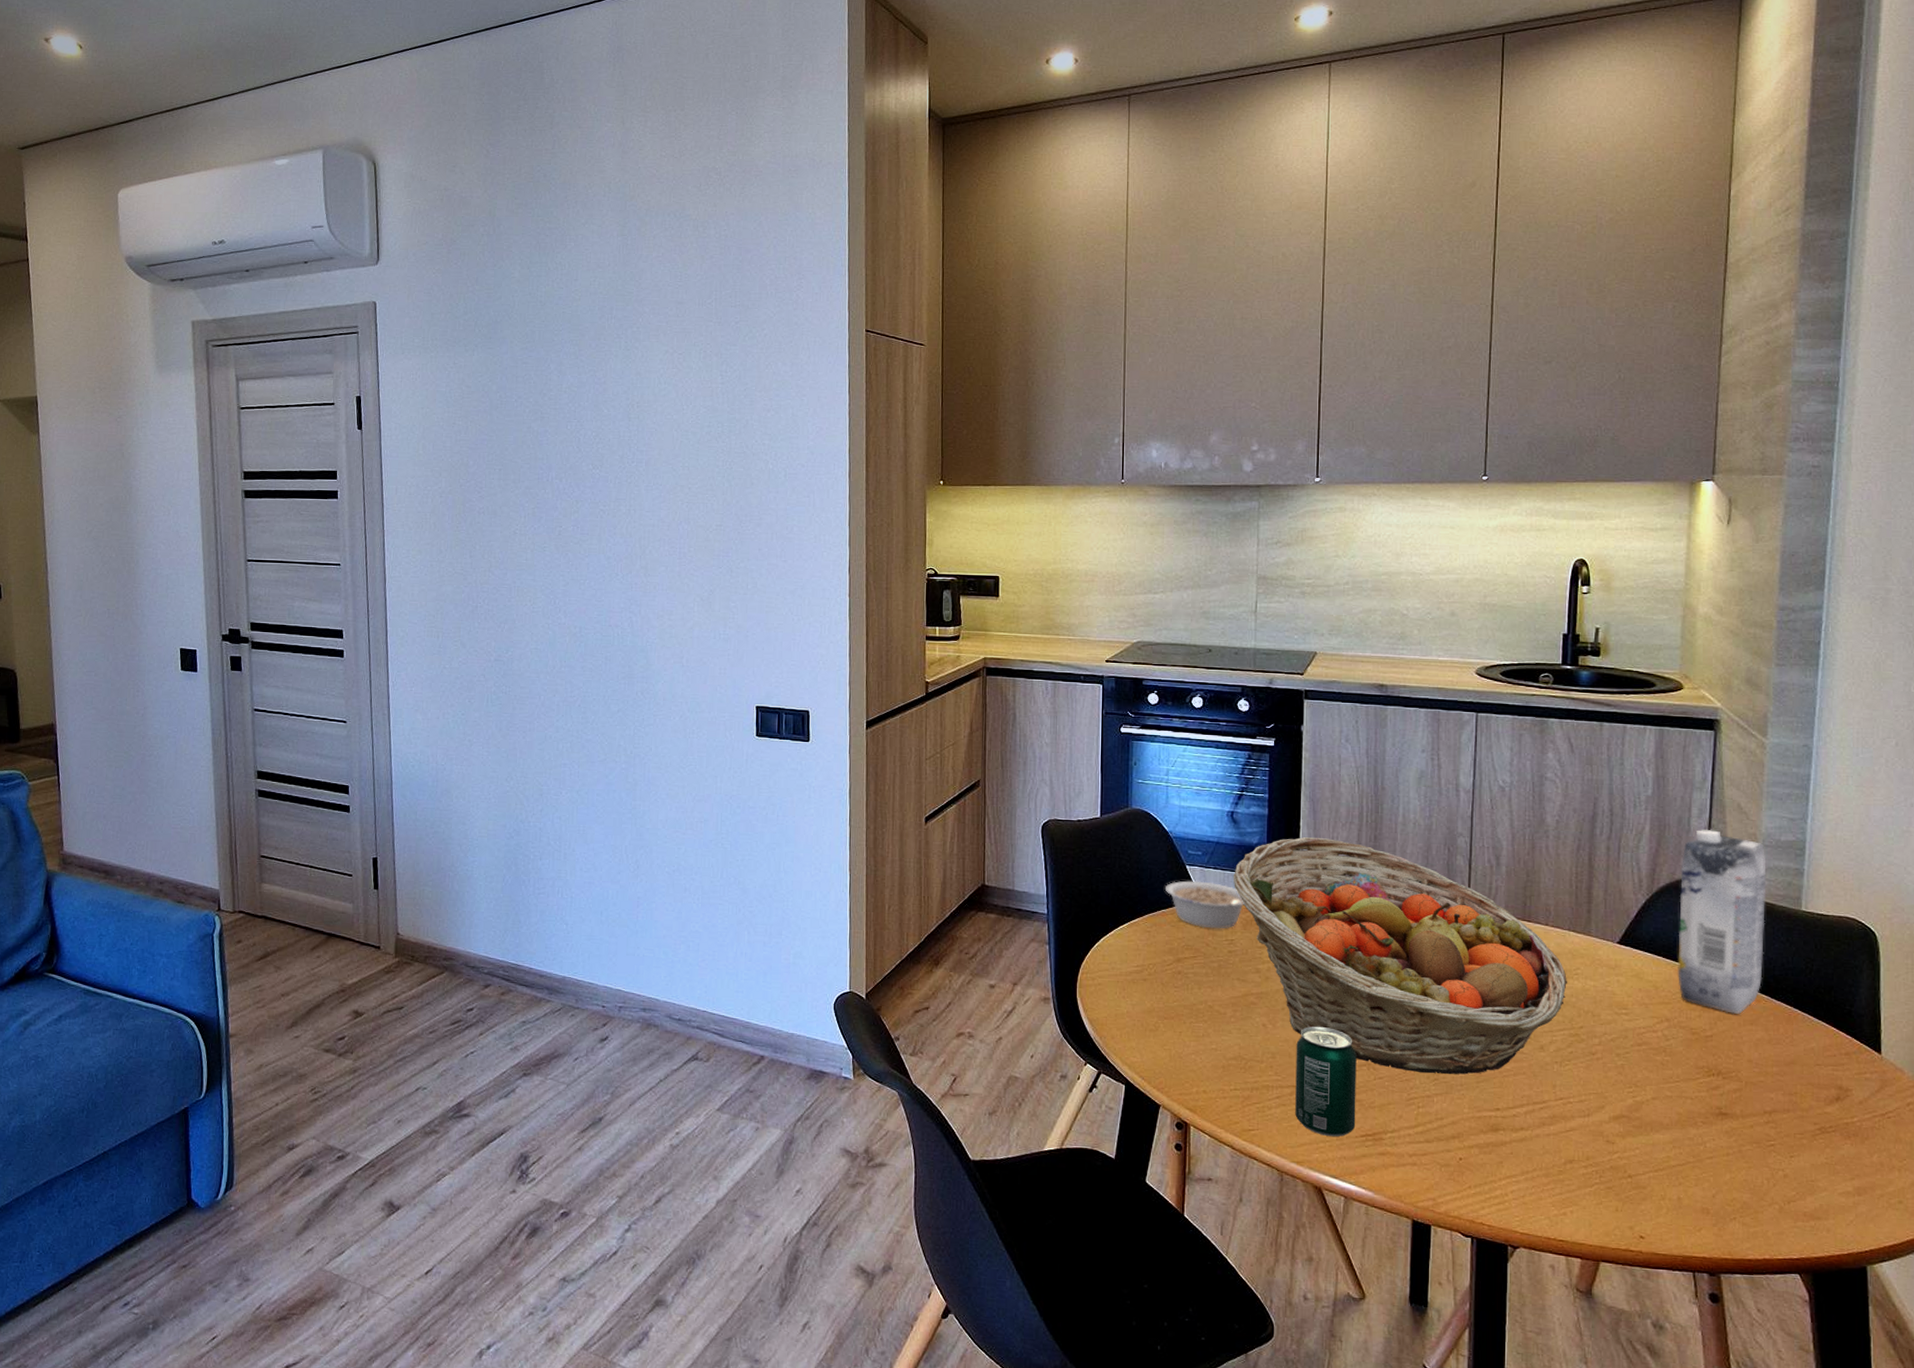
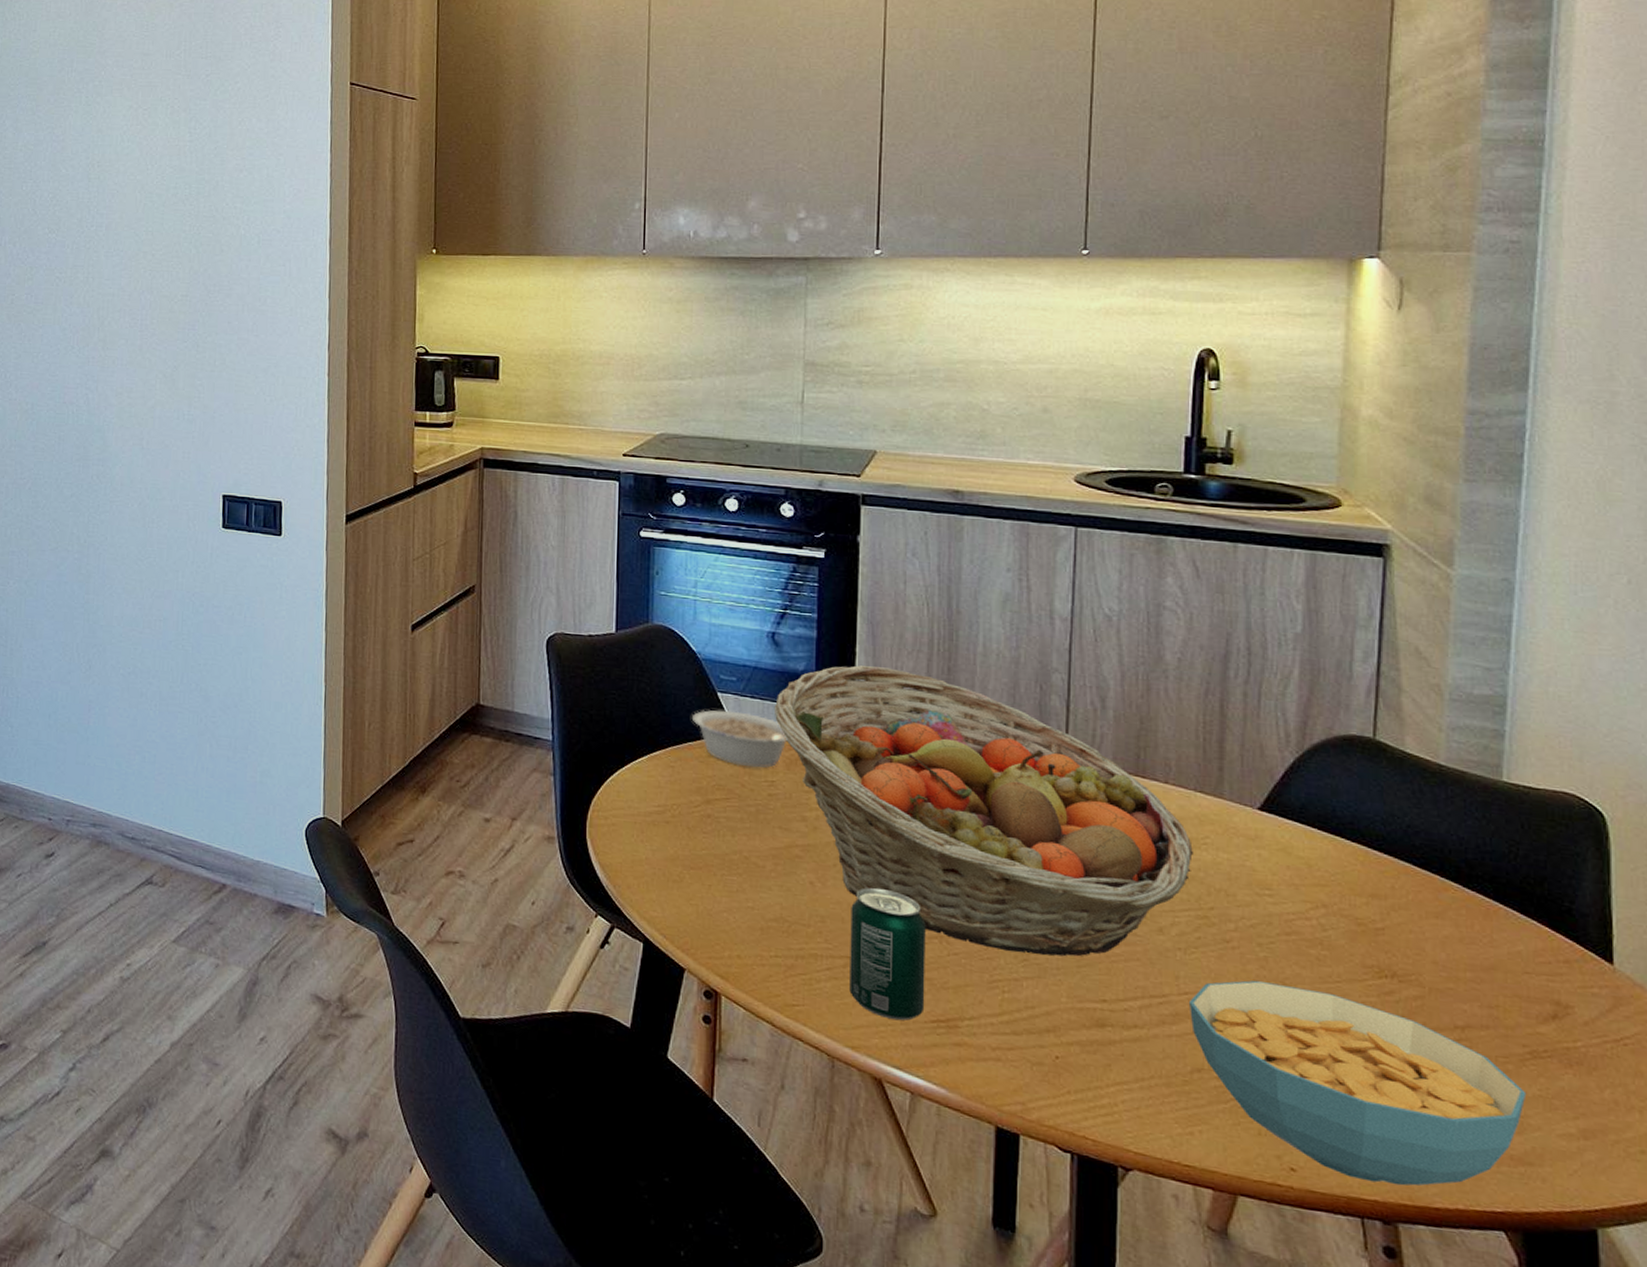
cereal bowl: none [1563,1084,1817,1244] -> present [1188,980,1527,1186]
juice carton: present [1678,829,1767,1014] -> none [1337,676,1455,904]

